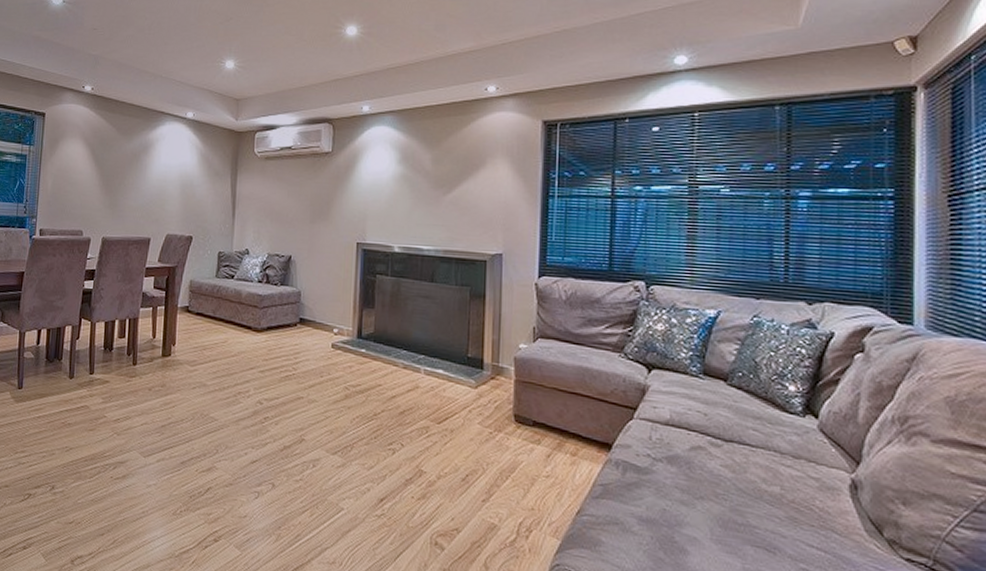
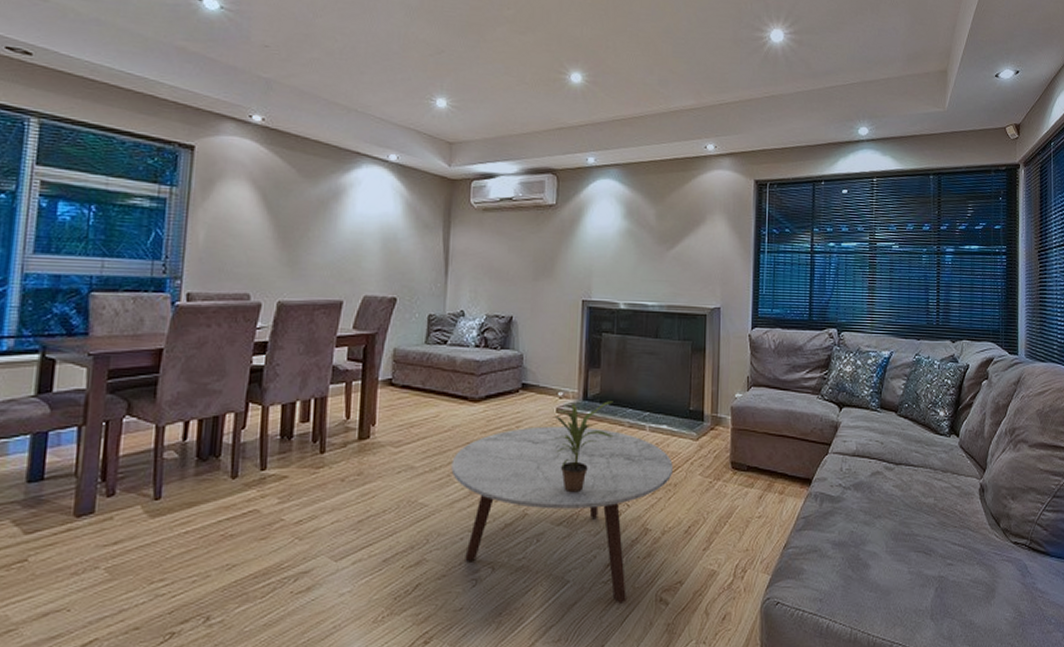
coffee table: none [237,359,449,540] -> present [451,426,673,604]
potted plant: none [327,341,388,426] -> present [551,401,614,493]

